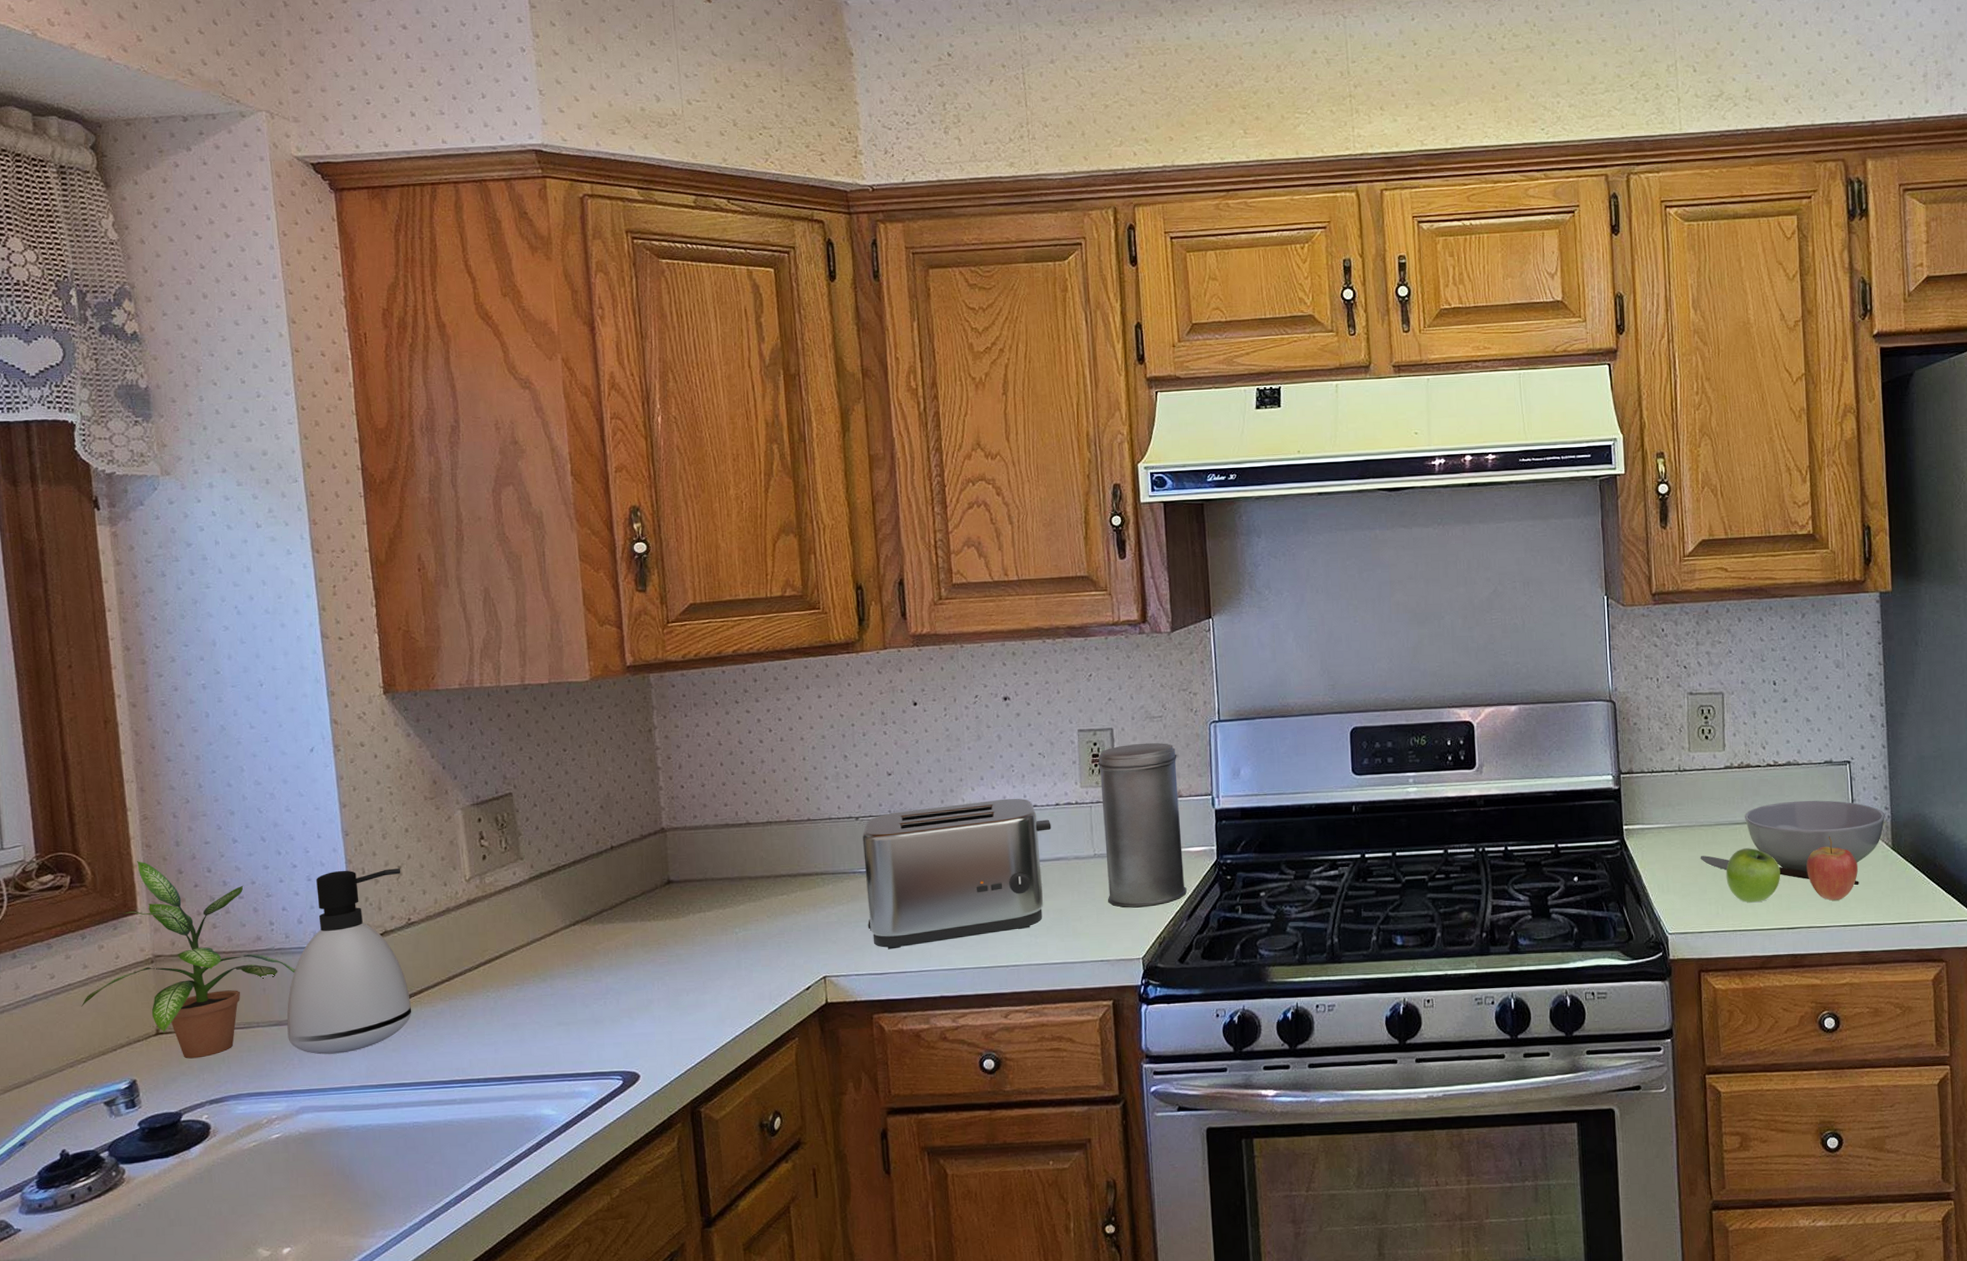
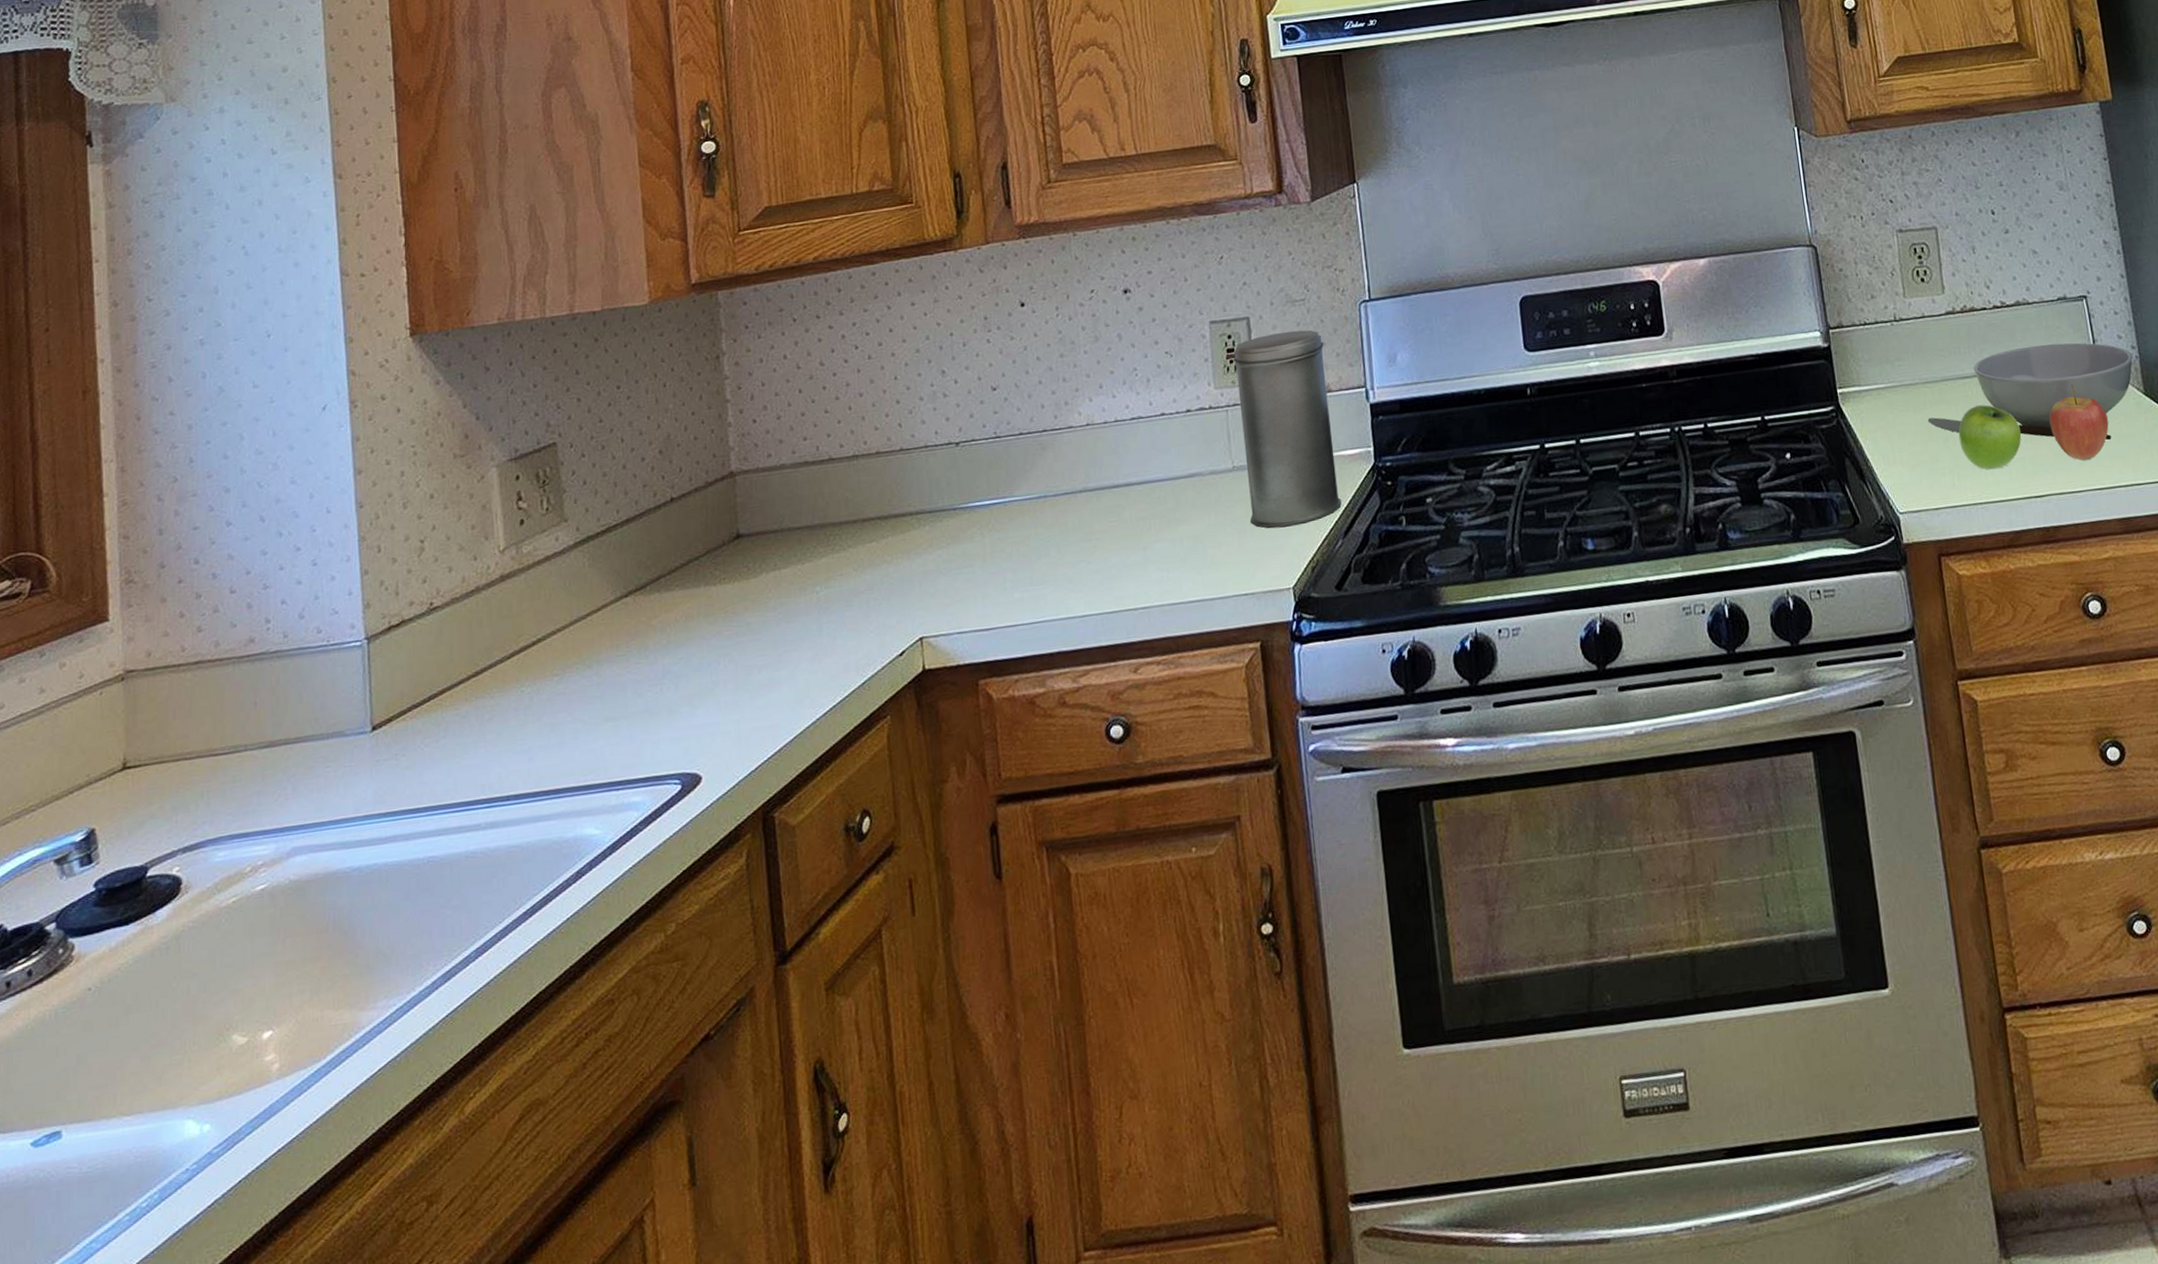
potted plant: present [81,861,295,1059] -> none [34,556,293,797]
soap dispenser: present [286,868,412,1055] -> none [280,542,431,780]
toaster: present [862,798,1051,950] -> none [964,407,1182,599]

